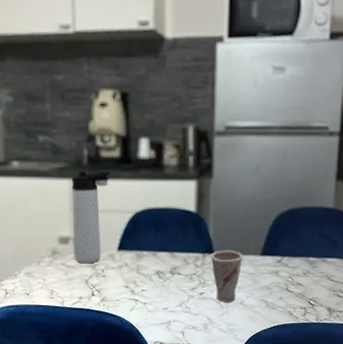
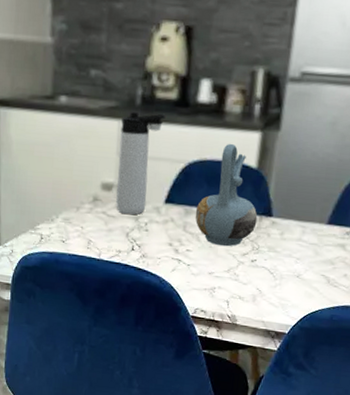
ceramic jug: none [146,192,201,284] -> present [195,143,258,247]
cup: present [210,250,243,302] -> none [267,214,306,274]

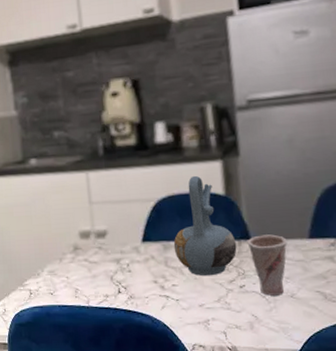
thermos bottle: present [116,112,166,215] -> none [88,159,129,259]
cup: none [267,214,306,274] -> present [247,234,287,296]

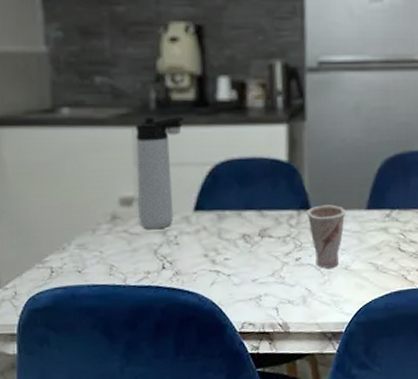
thermos bottle: none [88,159,129,259] -> present [136,116,185,230]
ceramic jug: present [173,175,237,276] -> none [229,139,296,249]

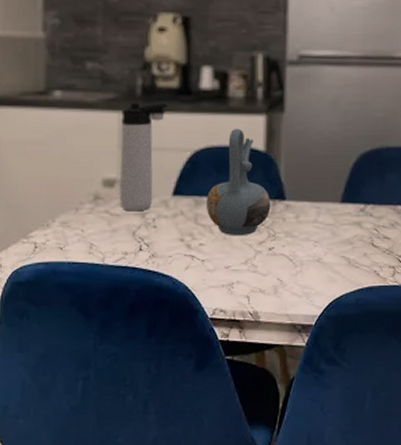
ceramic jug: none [229,139,296,249] -> present [206,128,271,236]
cup: present [306,204,346,268] -> none [281,196,320,259]

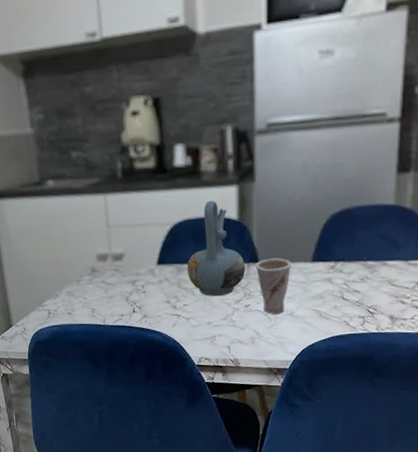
thermos bottle: present [119,102,168,212] -> none [106,182,147,281]
cup: none [281,196,320,259] -> present [255,258,292,314]

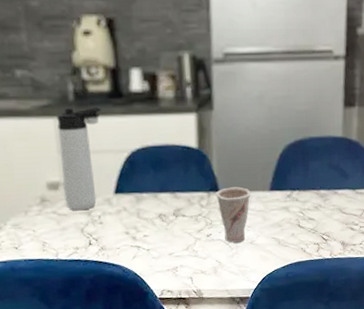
thermos bottle: none [106,182,147,281] -> present [57,106,102,211]
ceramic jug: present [187,200,246,297] -> none [146,127,206,227]

